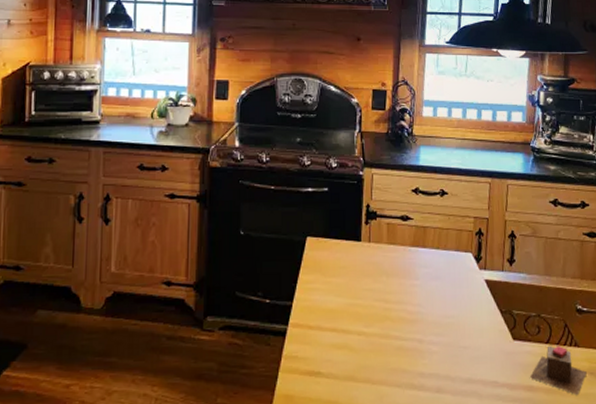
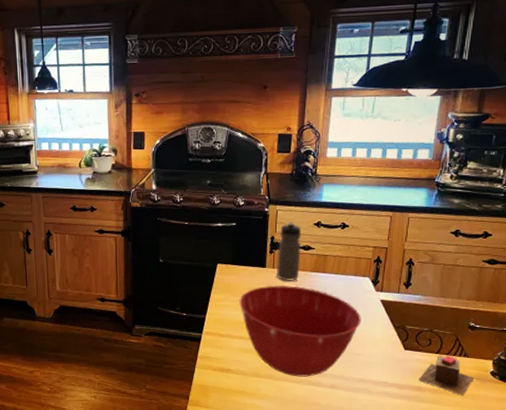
mixing bowl: none [331,263,466,379] -> present [239,285,361,377]
water bottle: none [372,186,399,258] -> present [276,221,301,281]

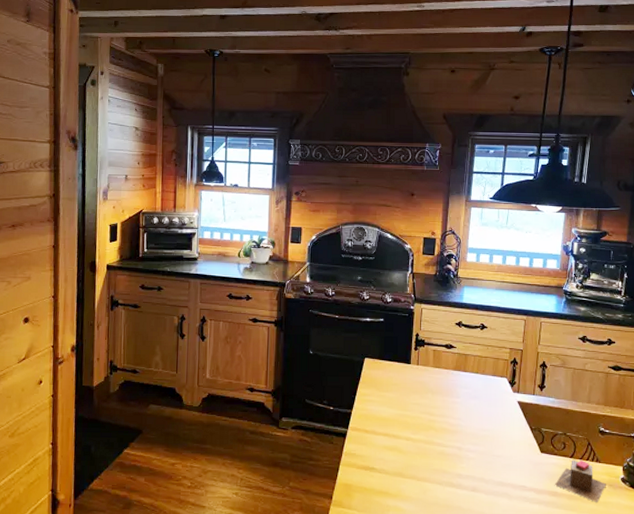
mixing bowl: present [239,285,361,377] -> none [385,382,500,478]
water bottle: present [276,221,301,281] -> none [420,319,443,379]

